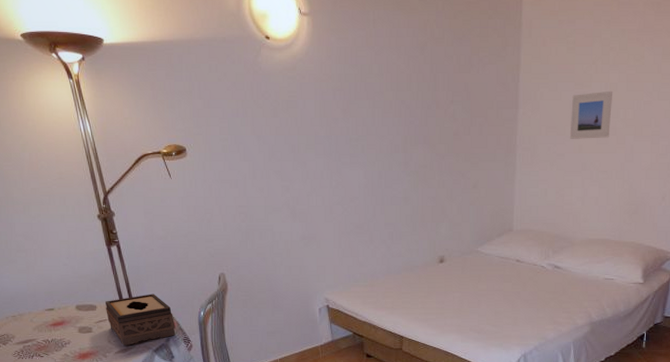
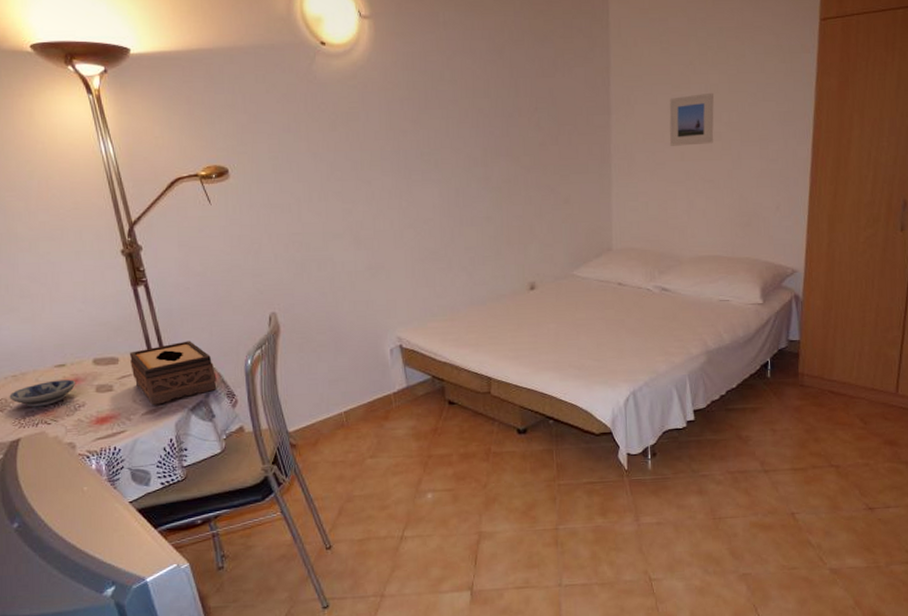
bowl: none [10,321,63,342] -> present [9,379,76,407]

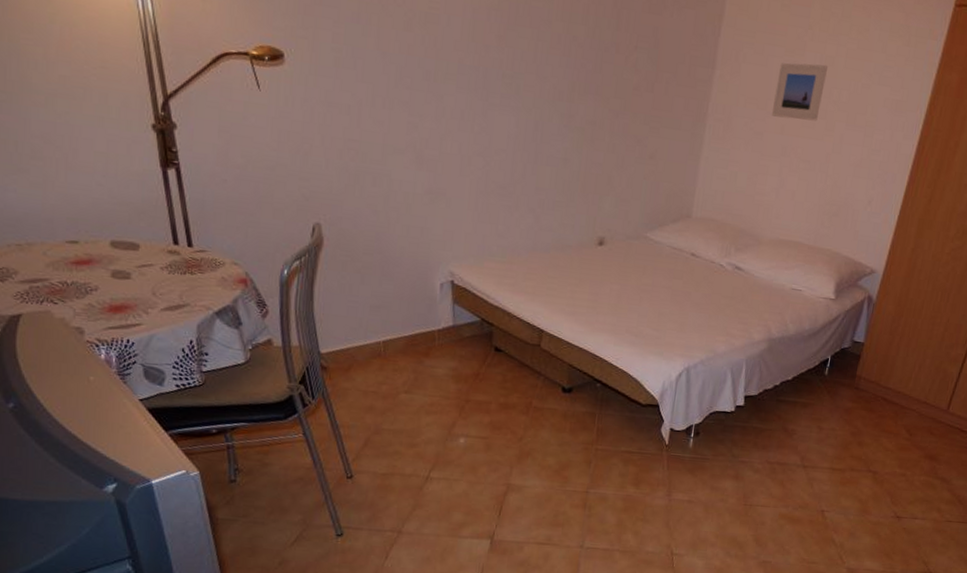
bowl: present [9,379,76,407] -> none [12,257,90,284]
tissue box: present [129,341,217,405] -> none [152,237,248,302]

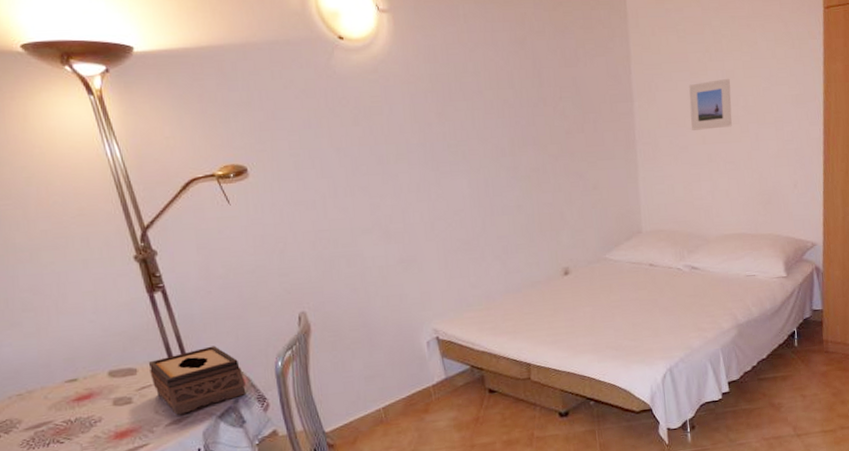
tissue box: none [152,237,248,302] -> present [148,346,247,415]

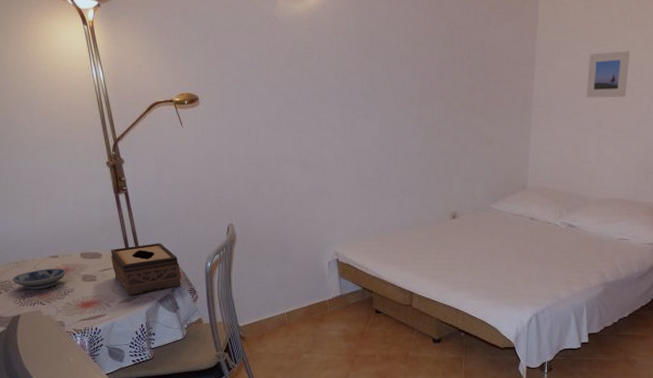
bowl: none [15,394,91,427] -> present [12,268,67,290]

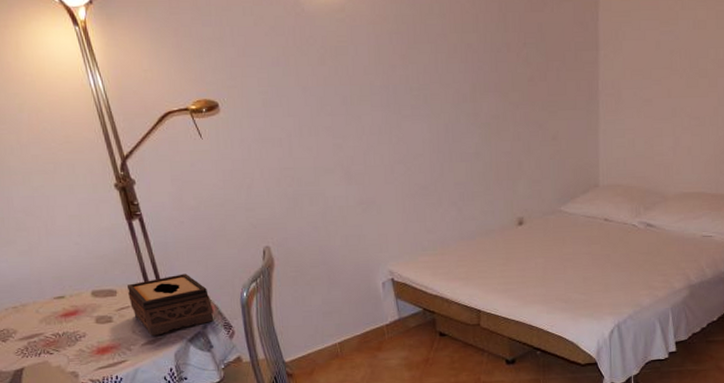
bowl: present [12,268,67,290] -> none [11,311,76,338]
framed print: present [586,50,630,98] -> none [657,28,702,83]

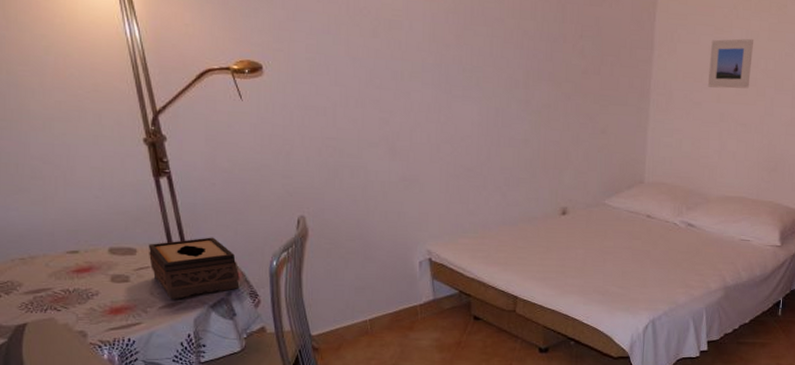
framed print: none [657,28,702,83] -> present [707,38,753,89]

